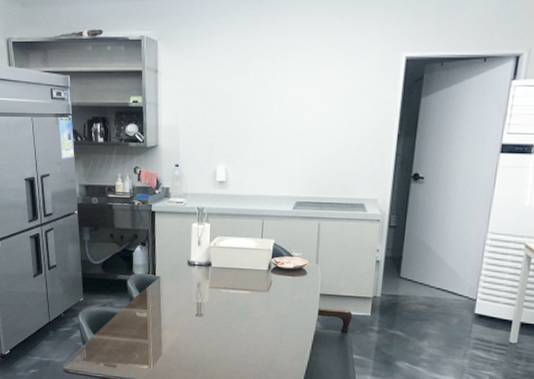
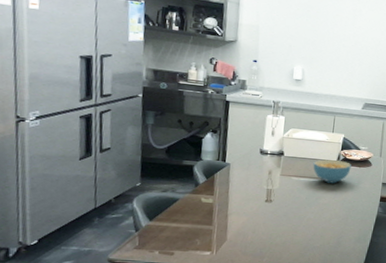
cereal bowl: none [242,269,284,295] -> present [313,159,351,184]

